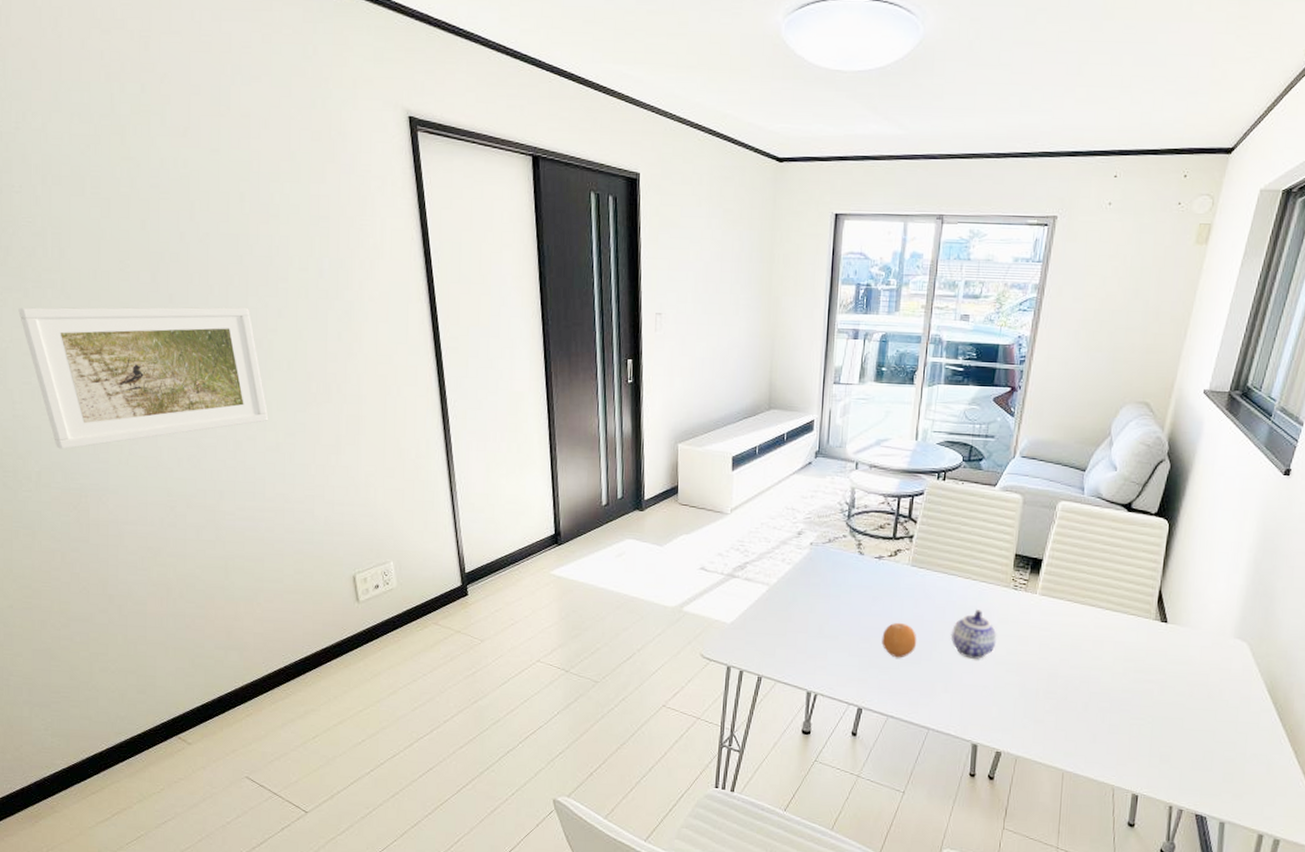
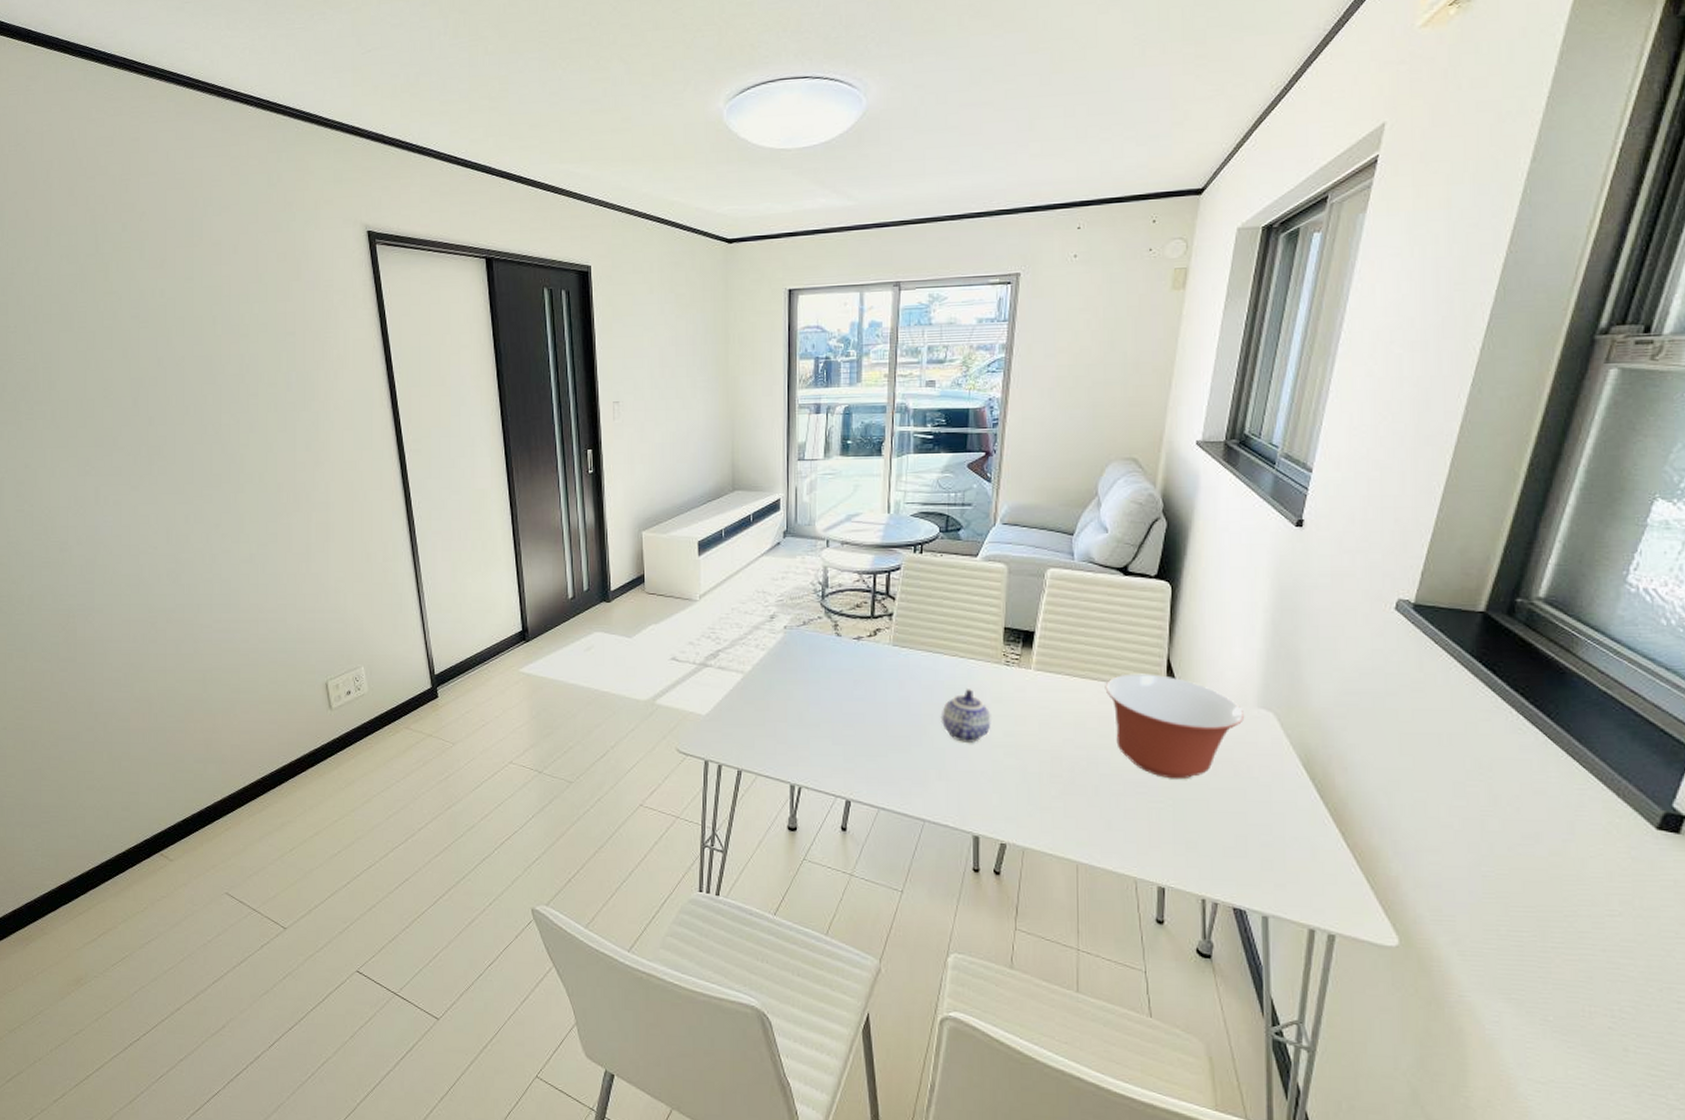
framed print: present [18,307,269,450] -> none [13,424,242,572]
fruit: present [882,622,917,658] -> none [867,706,905,745]
mixing bowl: none [1101,602,1221,700] -> present [1105,673,1244,780]

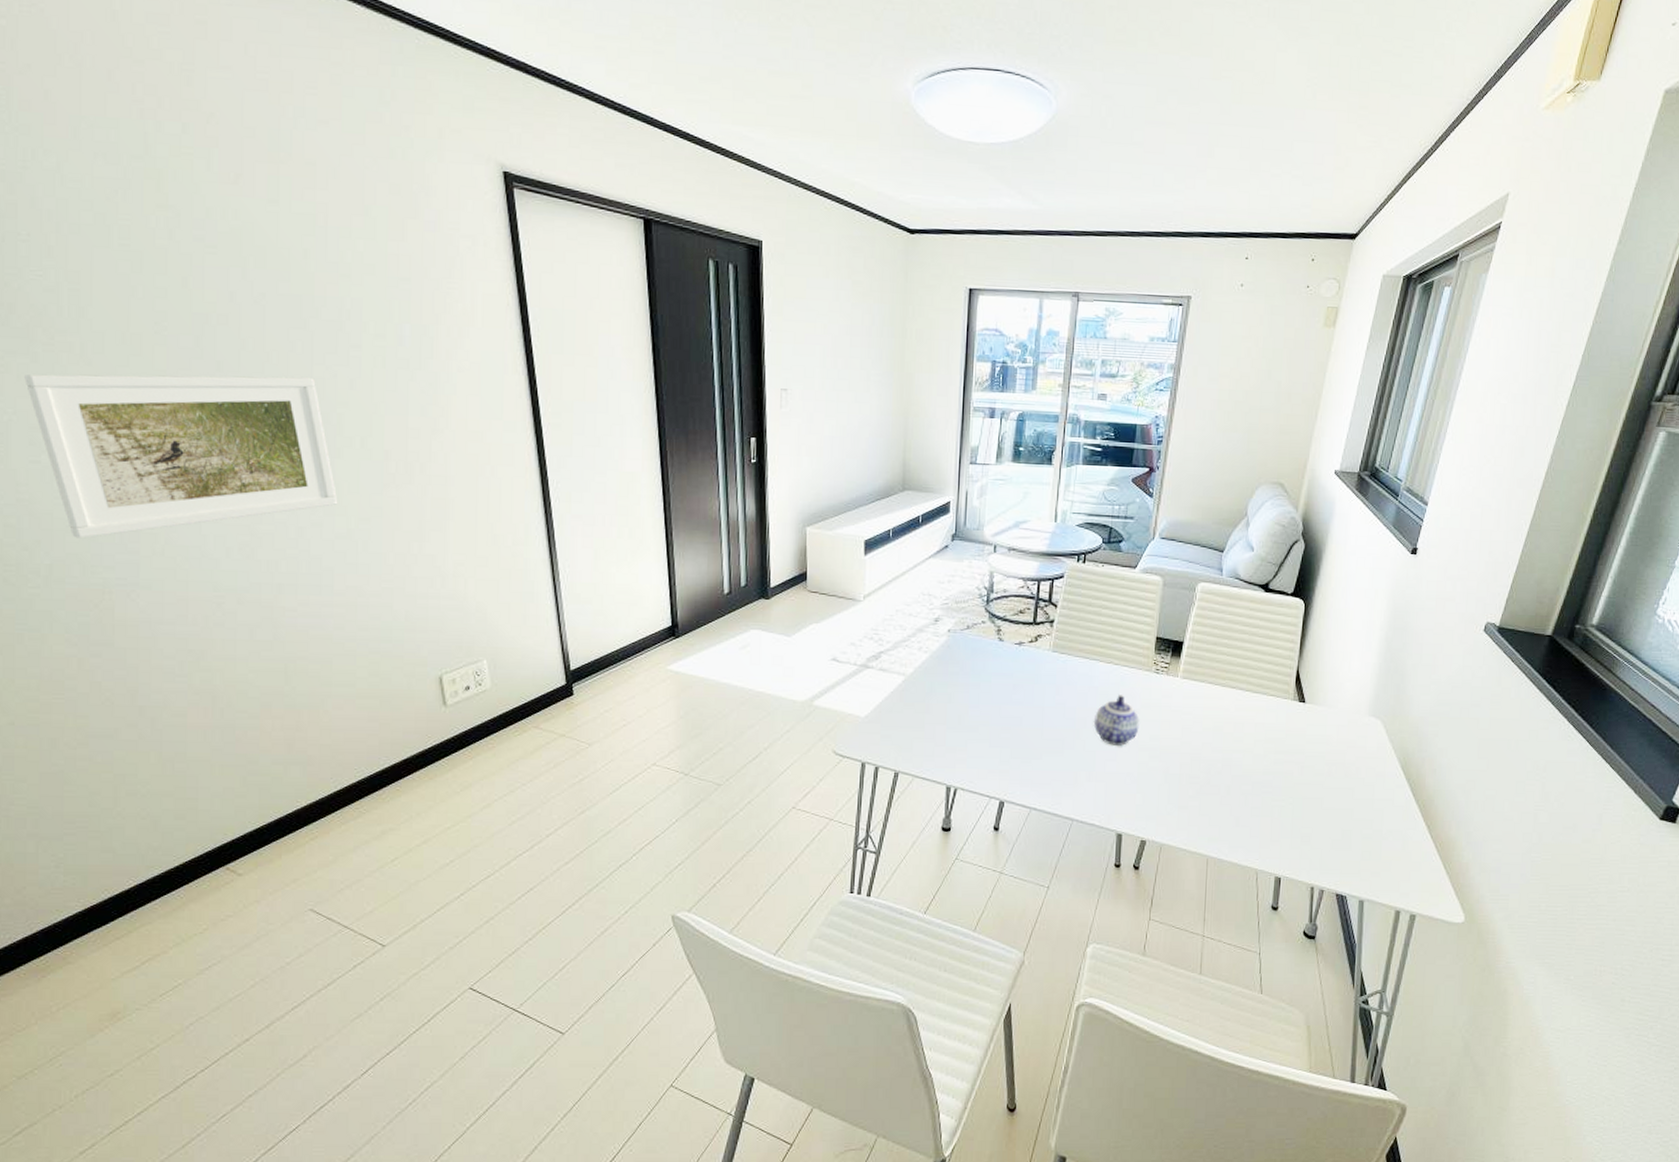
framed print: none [13,424,242,572] -> present [24,374,338,539]
mixing bowl: present [1105,673,1244,780] -> none [1242,683,1357,780]

